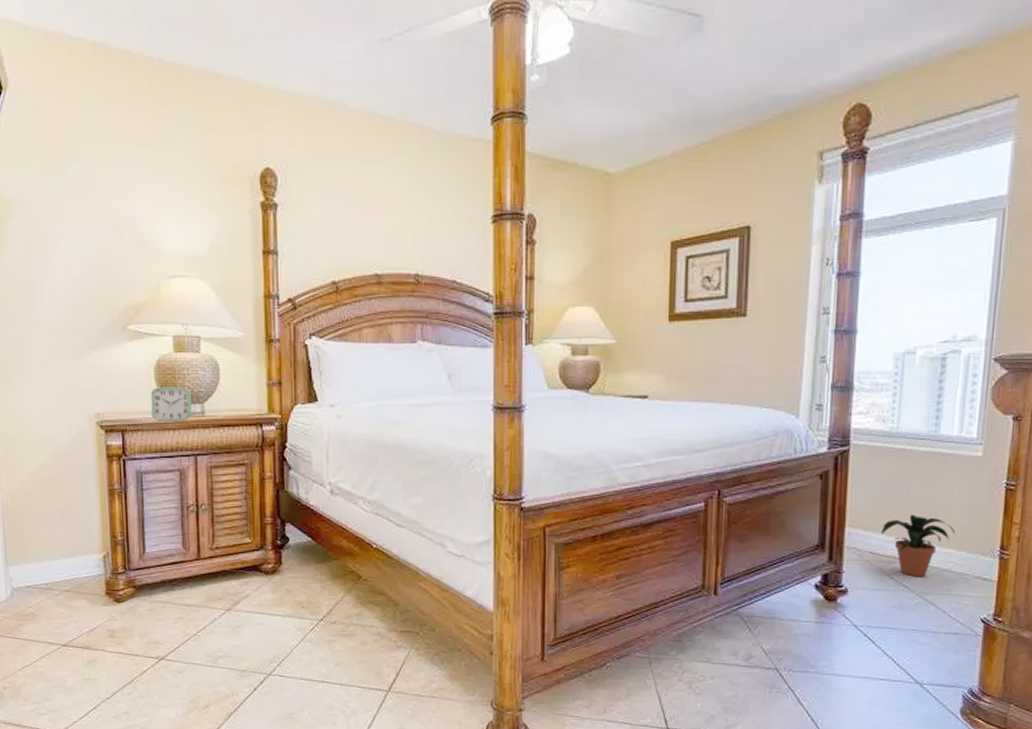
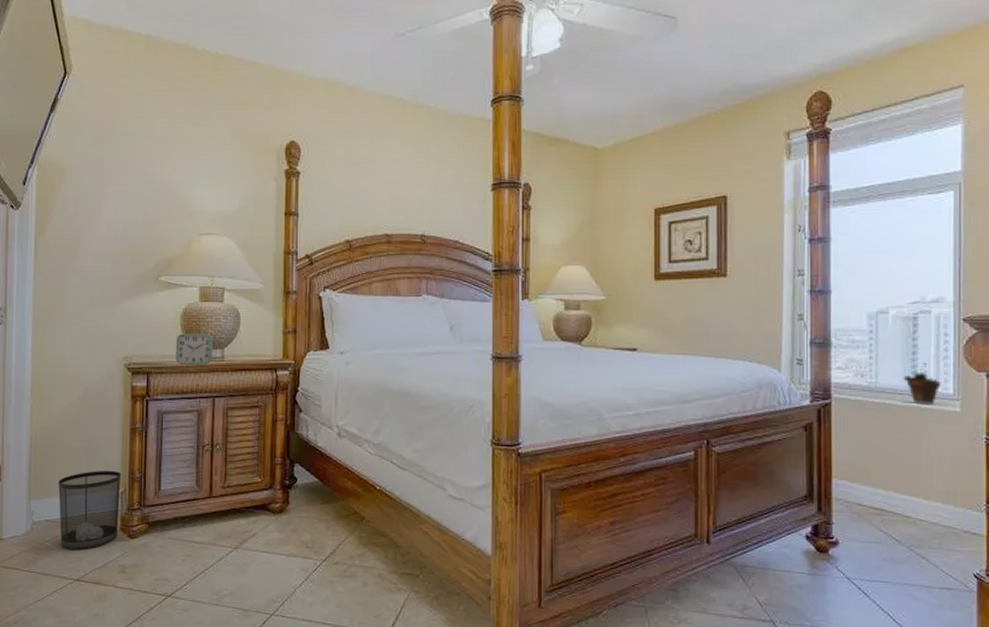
waste bin: none [36,533,104,615] -> present [58,470,121,549]
potted plant: present [881,514,956,577] -> none [868,467,941,530]
succulent plant: none [926,405,965,450] -> present [903,362,941,405]

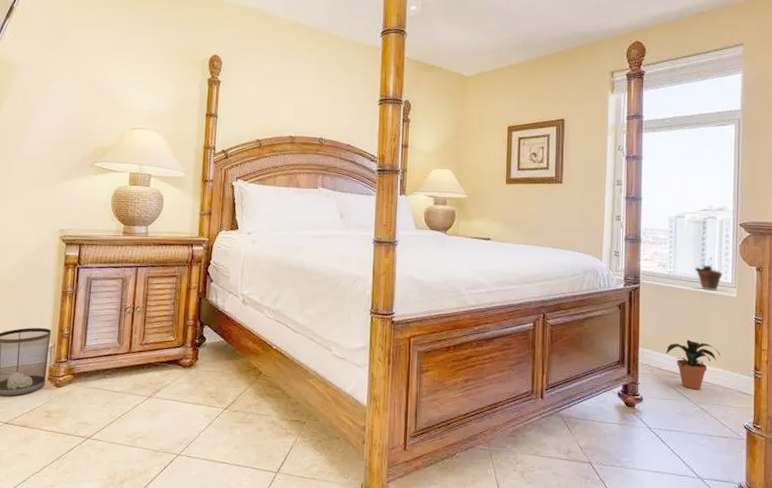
alarm clock: present [175,333,213,365] -> none [105,211,139,239]
potted plant: none [868,467,941,530] -> present [666,339,721,390]

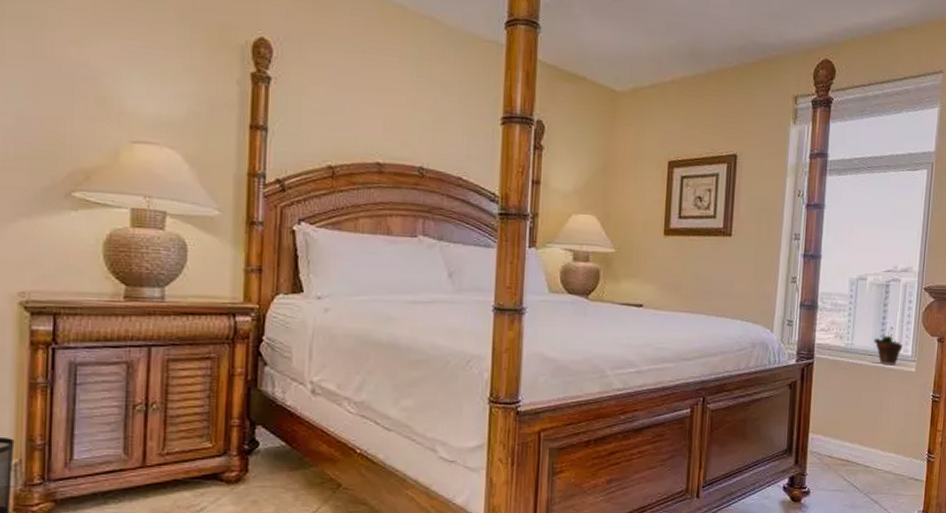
potted plant: present [666,339,721,390] -> none [838,422,895,478]

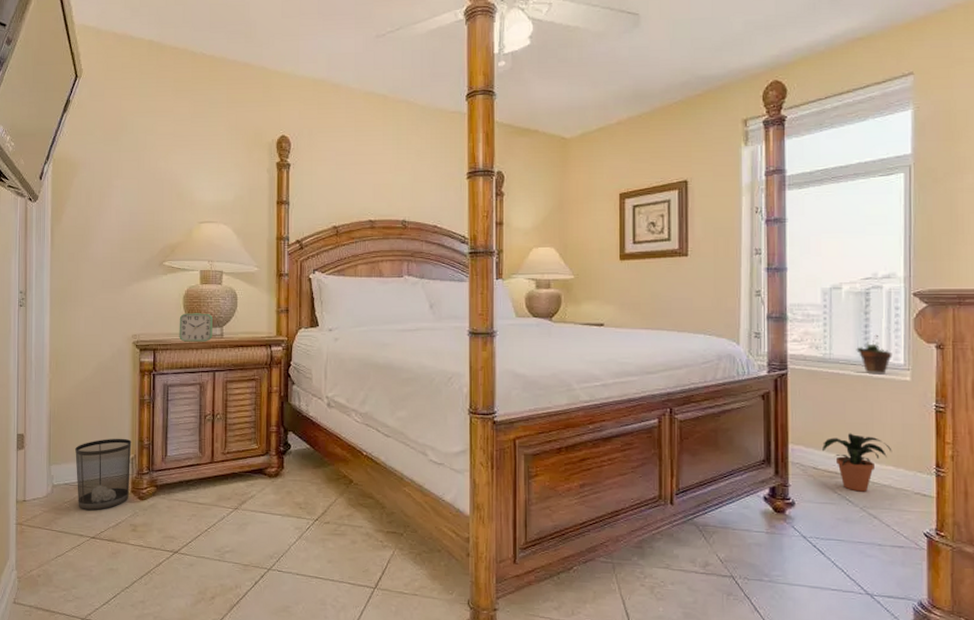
alarm clock: none [95,265,149,307] -> present [179,313,213,342]
potted plant: none [838,422,895,478] -> present [822,433,892,492]

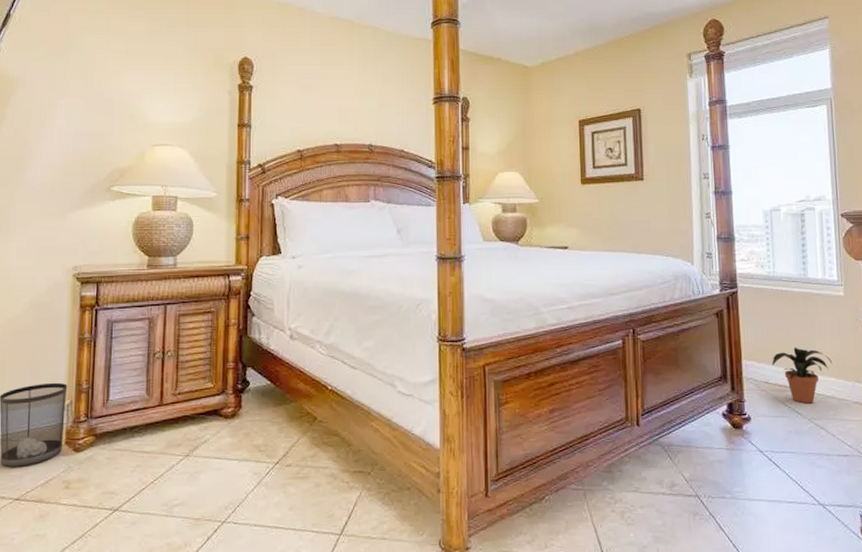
alarm clock: present [179,313,213,342] -> none [126,241,165,273]
succulent plant: present [856,334,892,375] -> none [796,253,827,291]

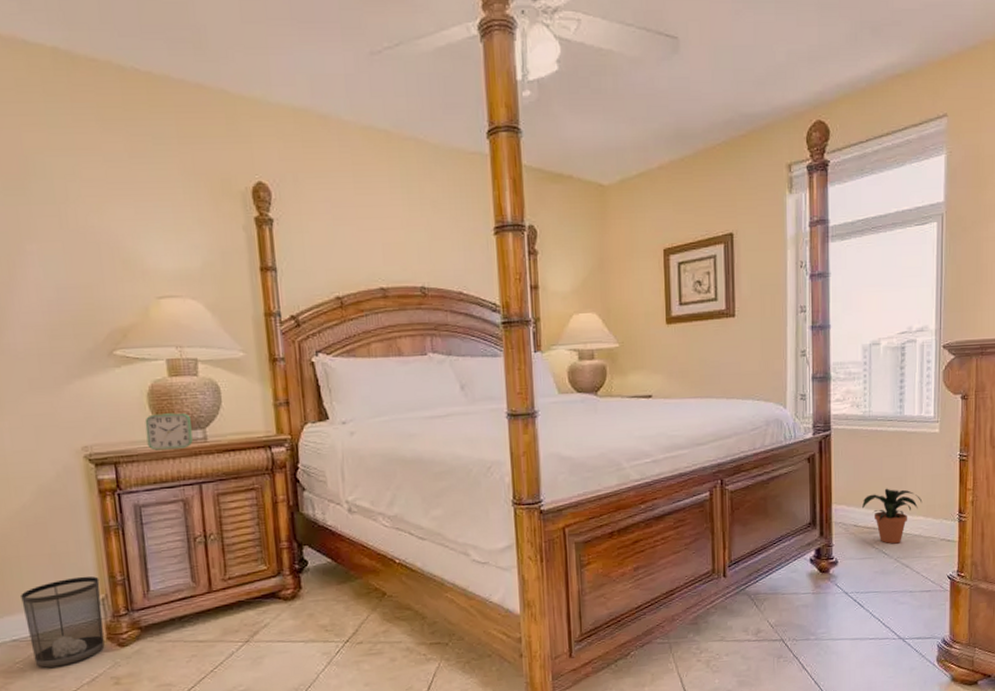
alarm clock: none [126,241,165,273] -> present [145,412,193,451]

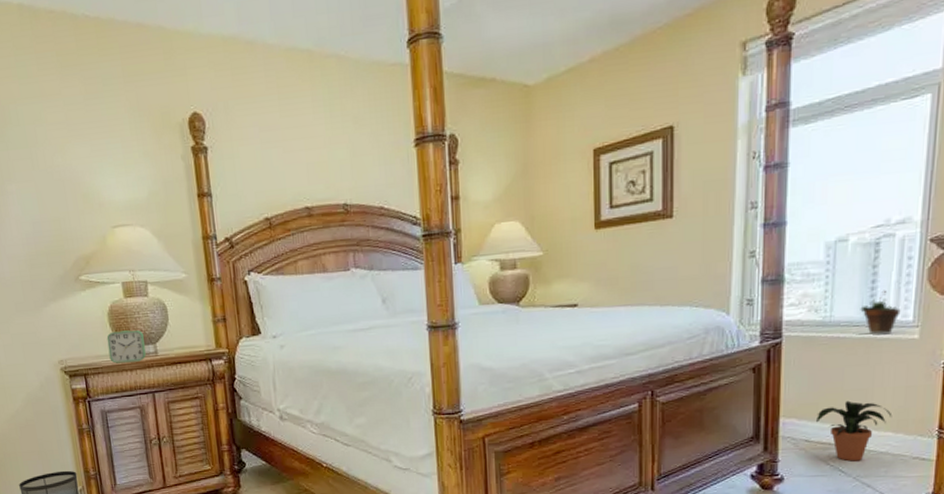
succulent plant: none [892,389,924,429] -> present [860,290,901,335]

